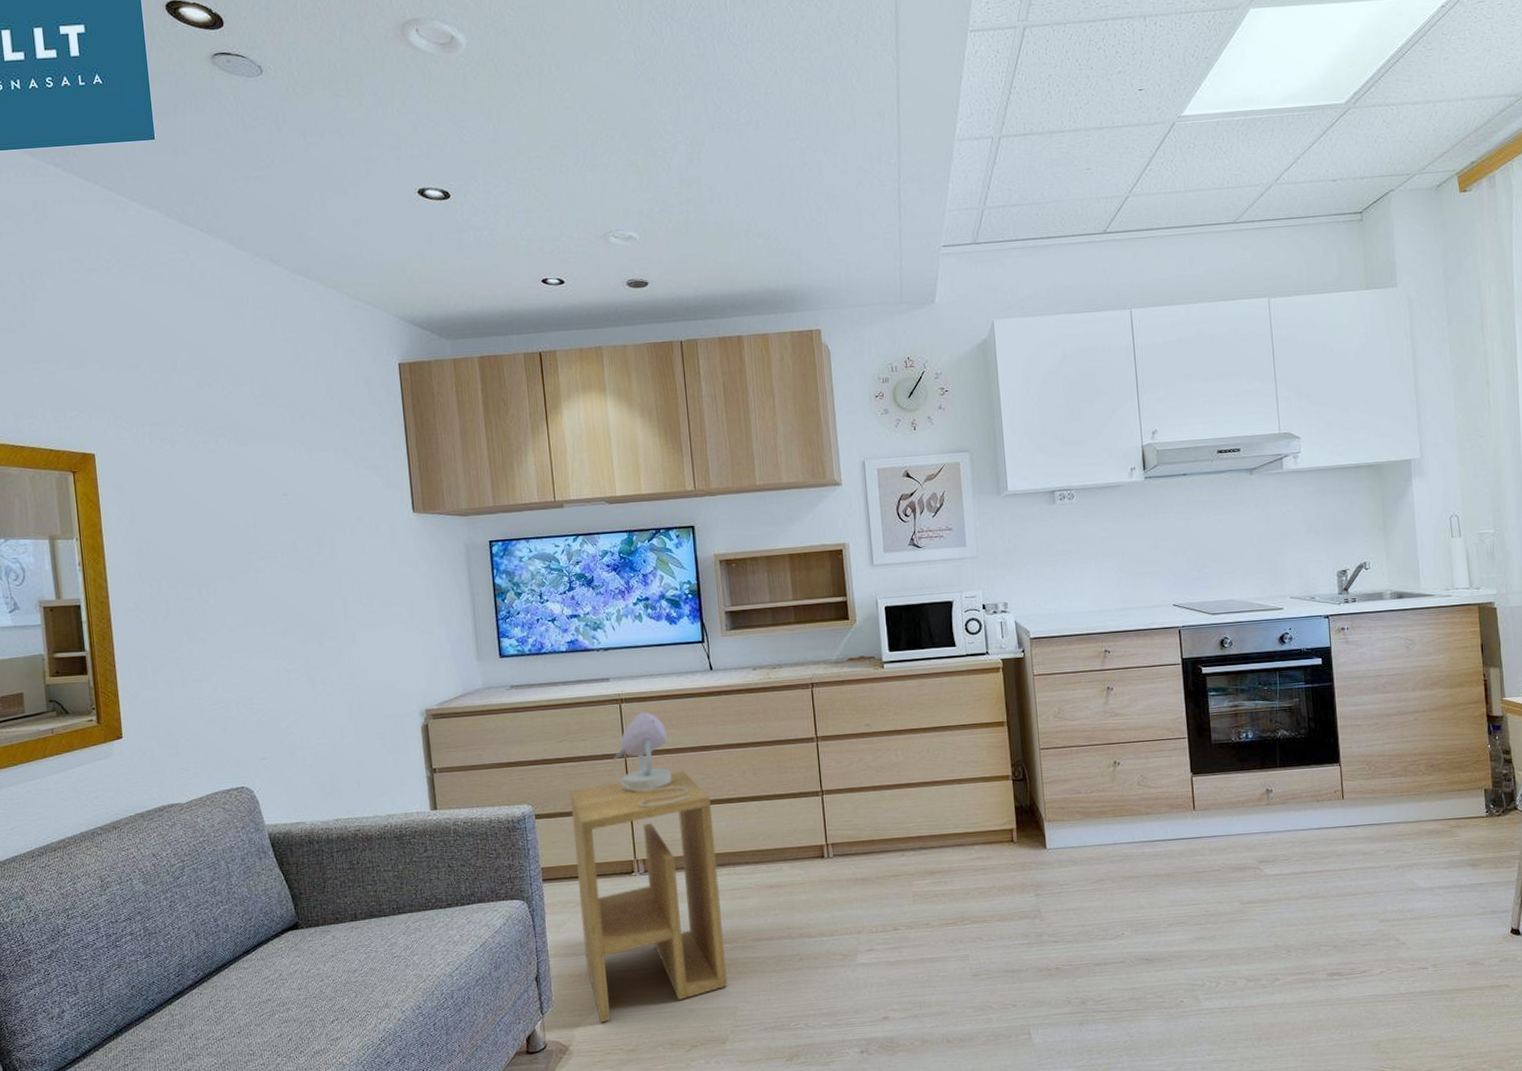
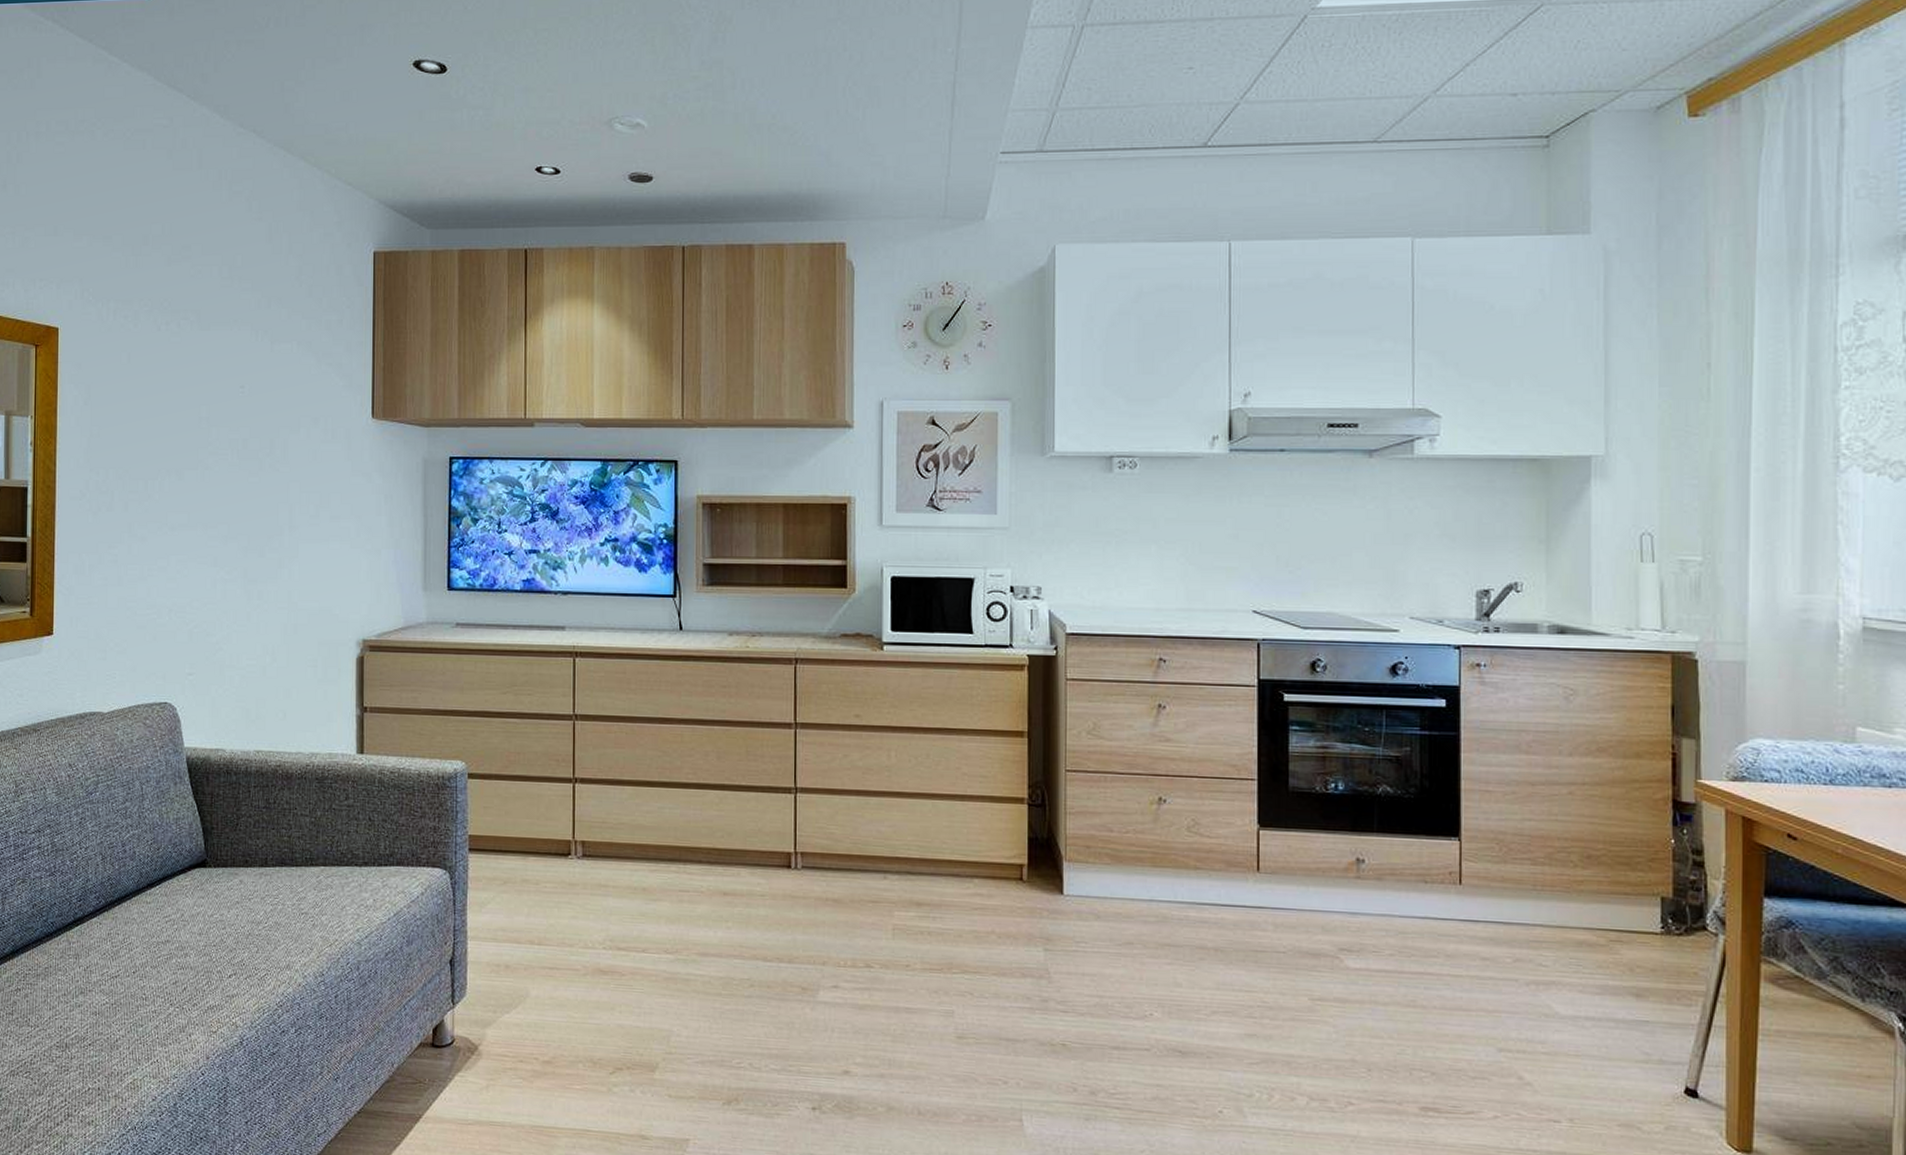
side table: present [569,770,728,1022] -> none [506,743,666,1024]
table lamp: present [612,711,692,808] -> none [558,669,644,782]

